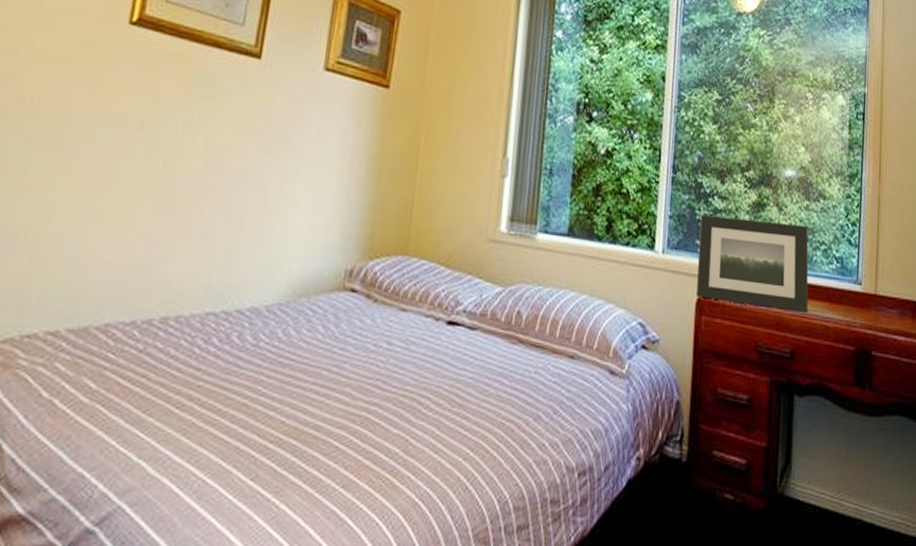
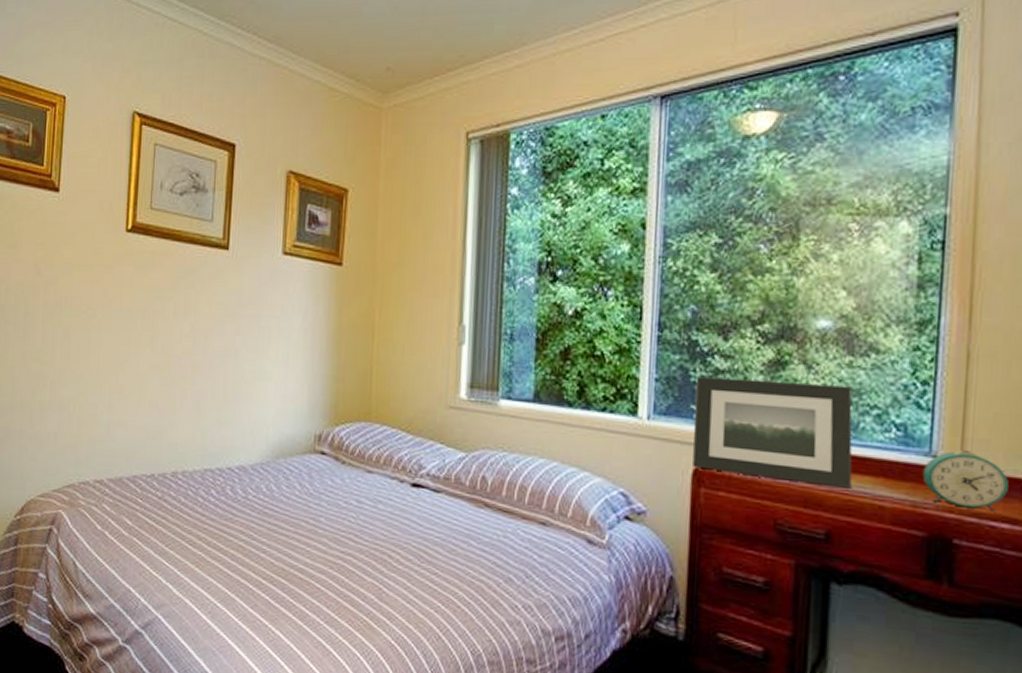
alarm clock: none [852,277,903,327] -> present [922,449,1008,512]

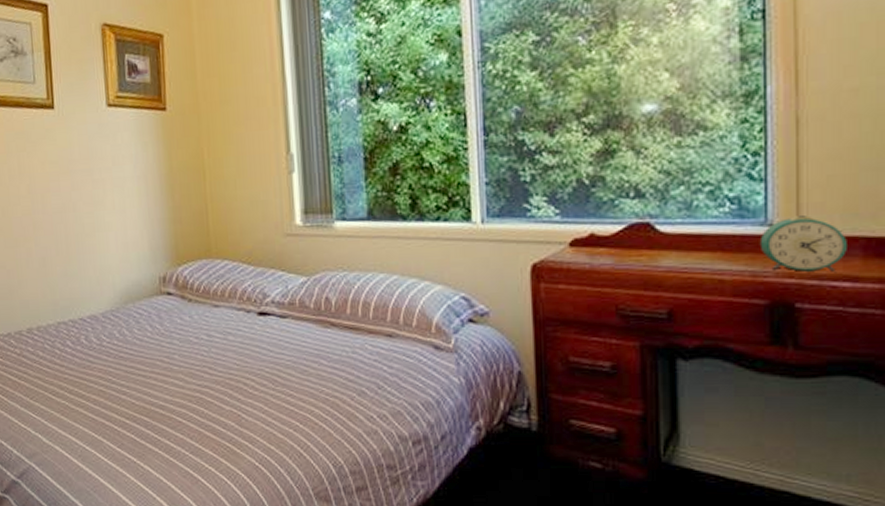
picture frame: present [692,377,853,489] -> none [526,166,689,267]

